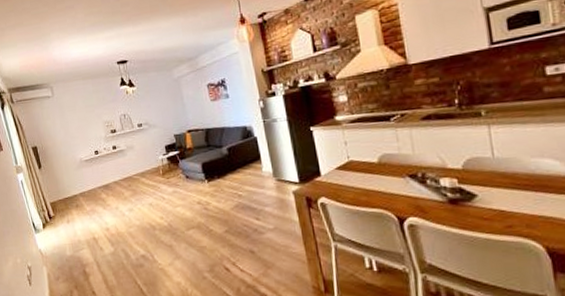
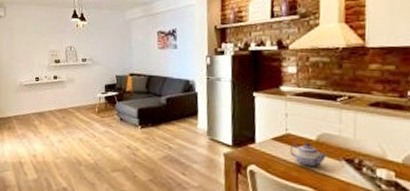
teapot: none [355,165,391,190] -> present [290,142,326,168]

